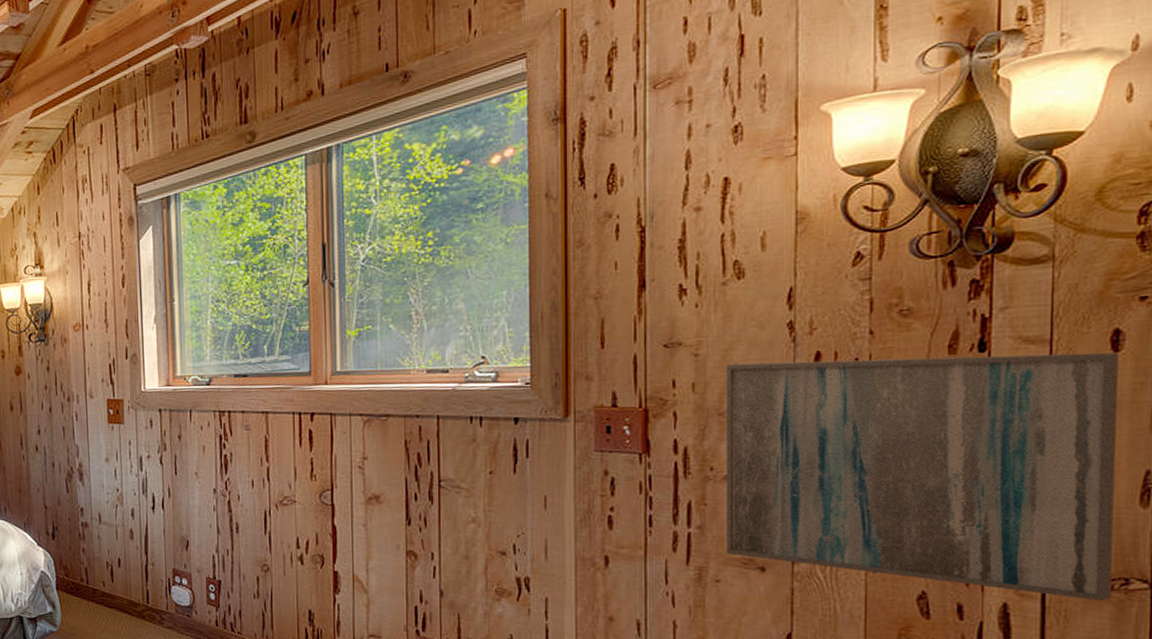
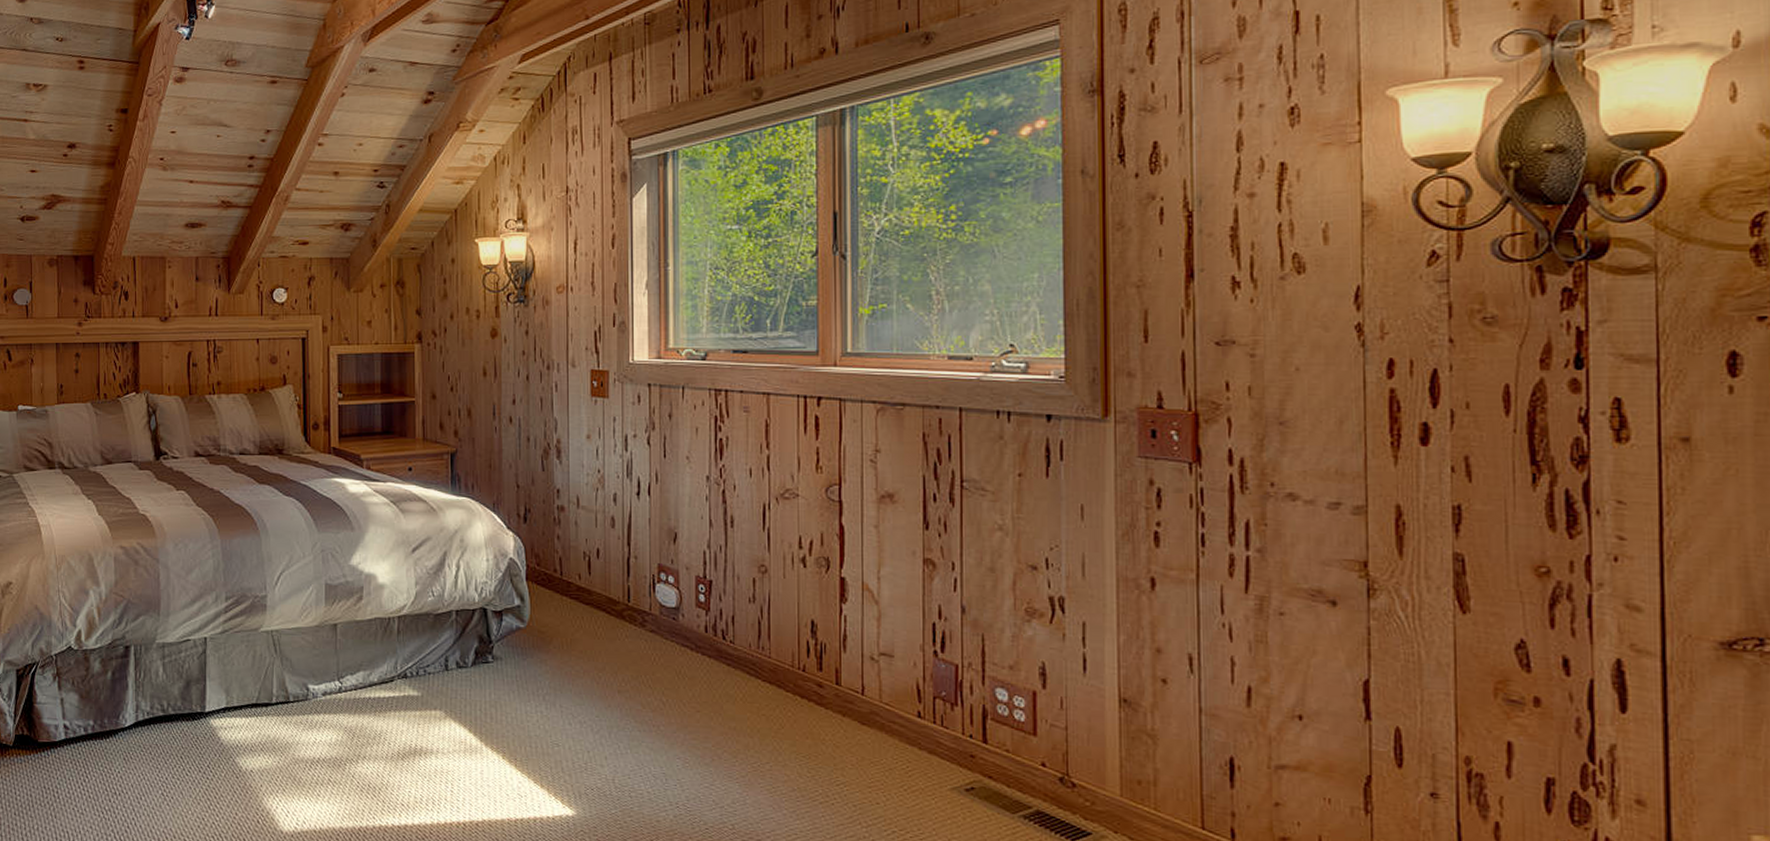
wall art: present [727,352,1118,601] -> none [1287,367,1743,663]

